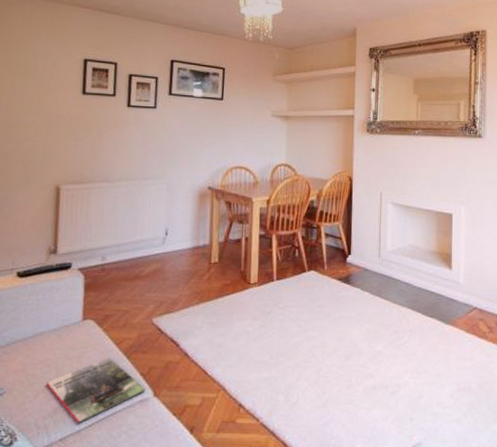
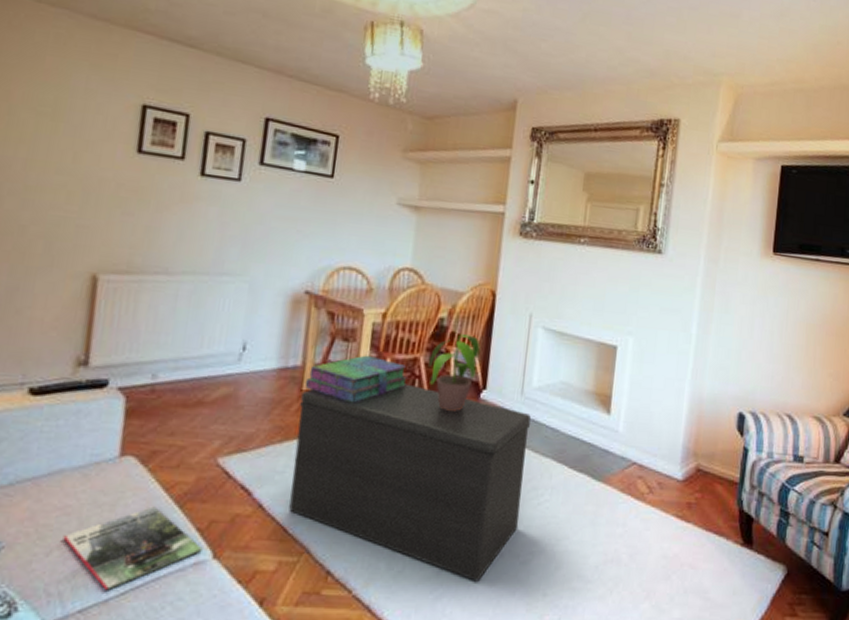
bench: none [207,254,388,410] -> present [289,384,531,582]
stack of books: none [213,233,289,271] -> present [305,355,407,403]
potted plant: none [304,211,345,273] -> present [427,333,481,411]

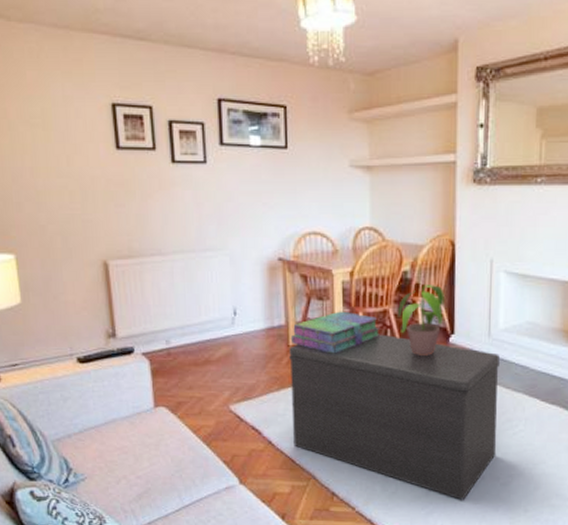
magazine: present [63,506,203,591] -> none [126,445,231,509]

